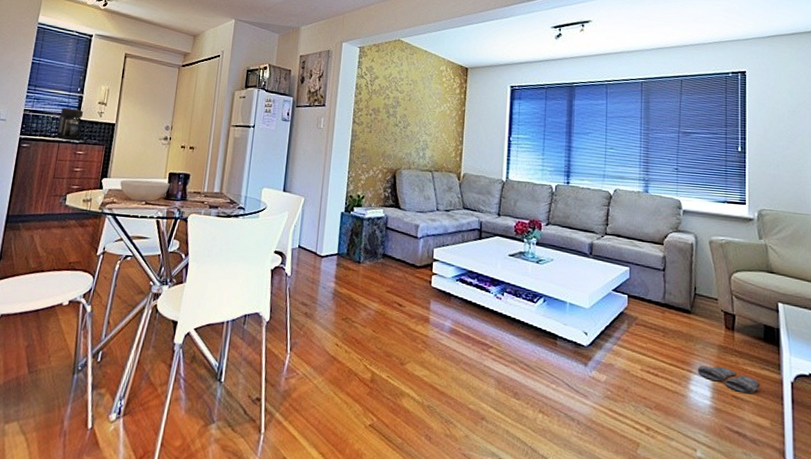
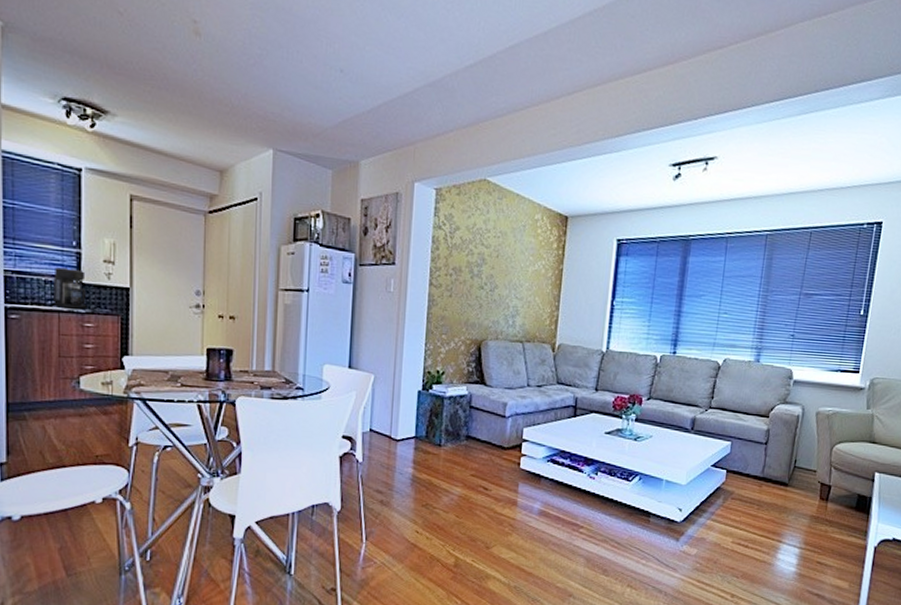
bowl: present [120,179,170,202] -> none [146,357,209,383]
slippers: present [698,365,759,394] -> none [787,535,844,560]

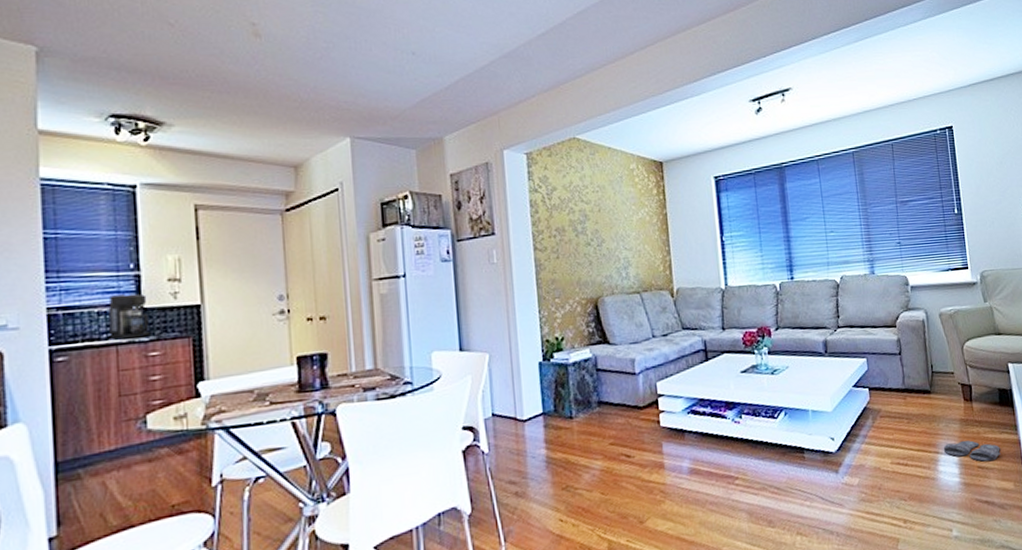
slippers: none [787,535,844,560] -> present [944,440,1001,462]

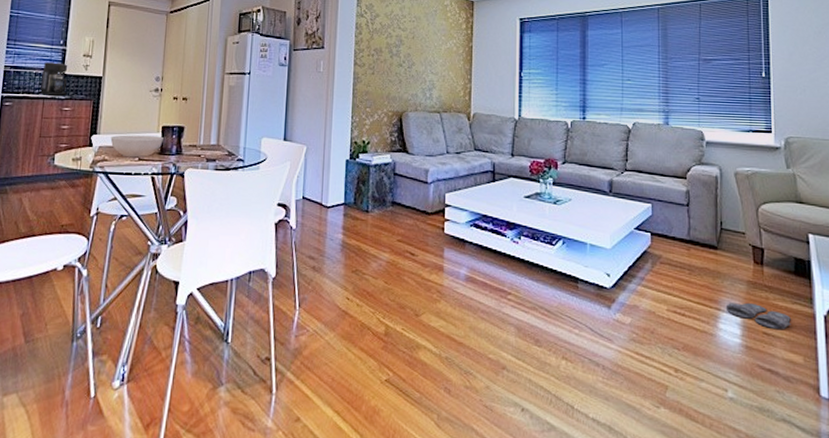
bowl: none [225,369,301,404] -> present [110,135,163,158]

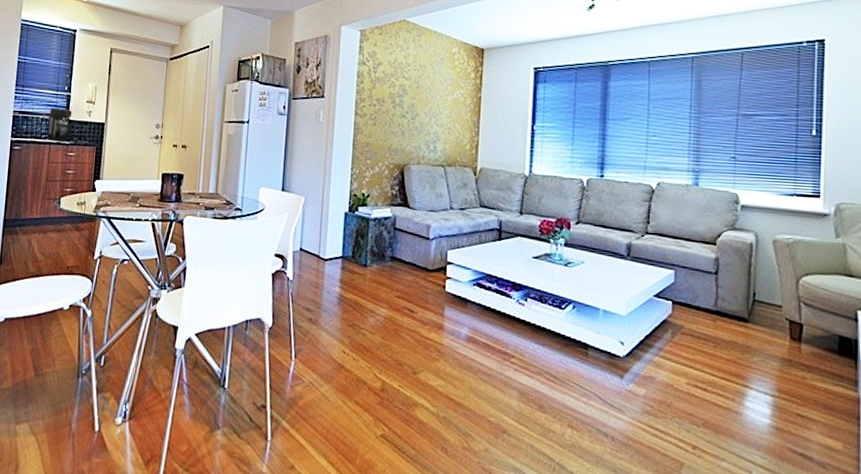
bowl: present [110,135,163,158] -> none [113,181,163,204]
slippers: present [727,302,791,330] -> none [756,380,830,413]

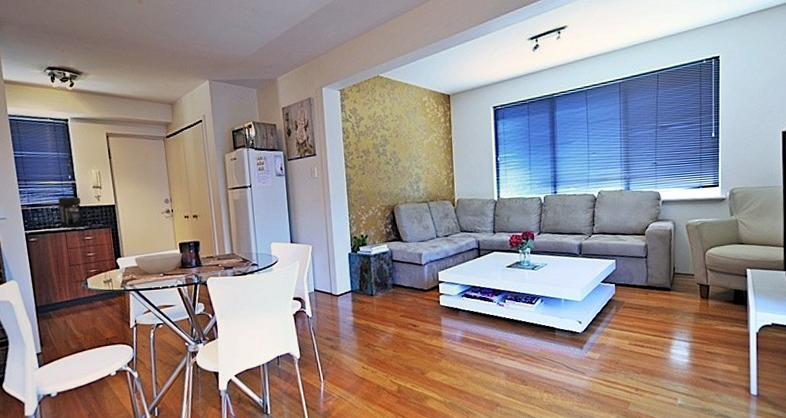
bowl: none [113,181,163,204] -> present [134,252,183,274]

